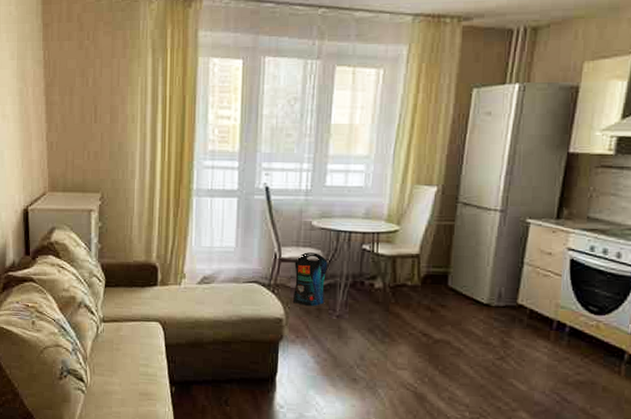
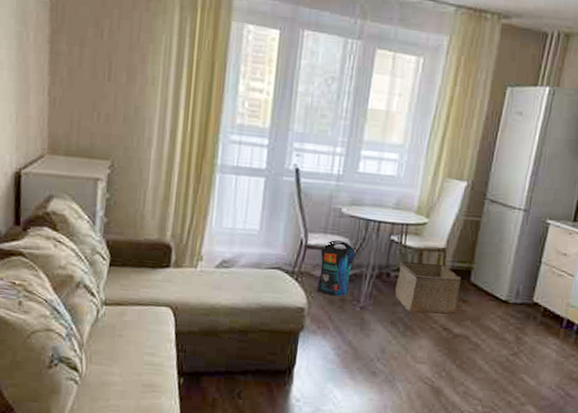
storage bin: none [370,269,438,321] -> present [395,261,461,315]

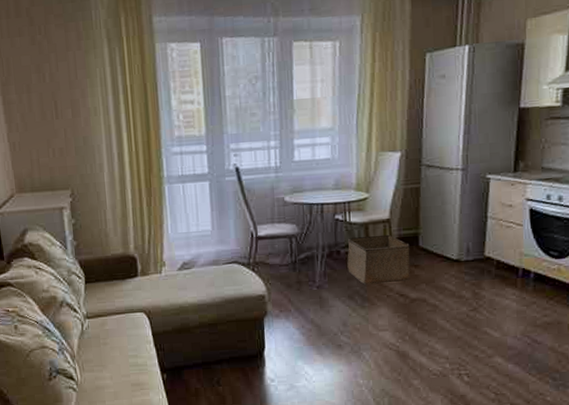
pouch: present [317,240,355,296] -> none [271,227,304,280]

